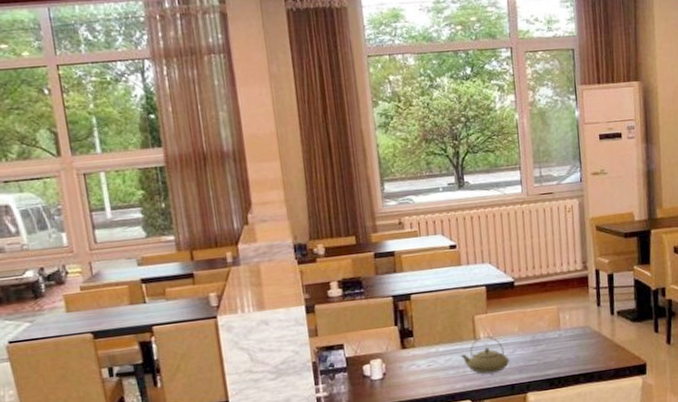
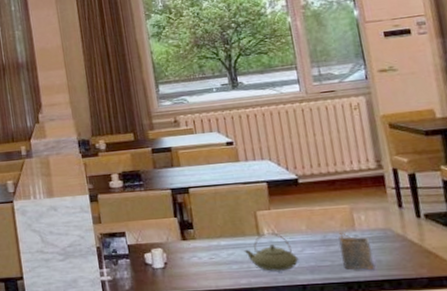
napkin holder: none [545,330,573,367] -> present [338,230,374,270]

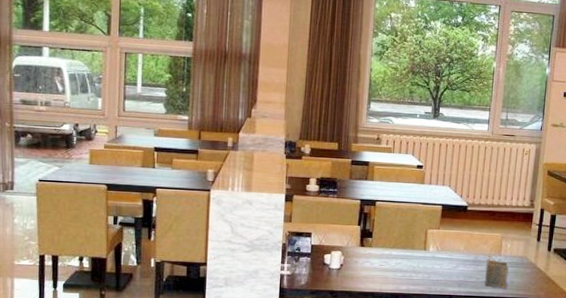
teapot: present [244,232,299,271] -> none [410,249,452,282]

